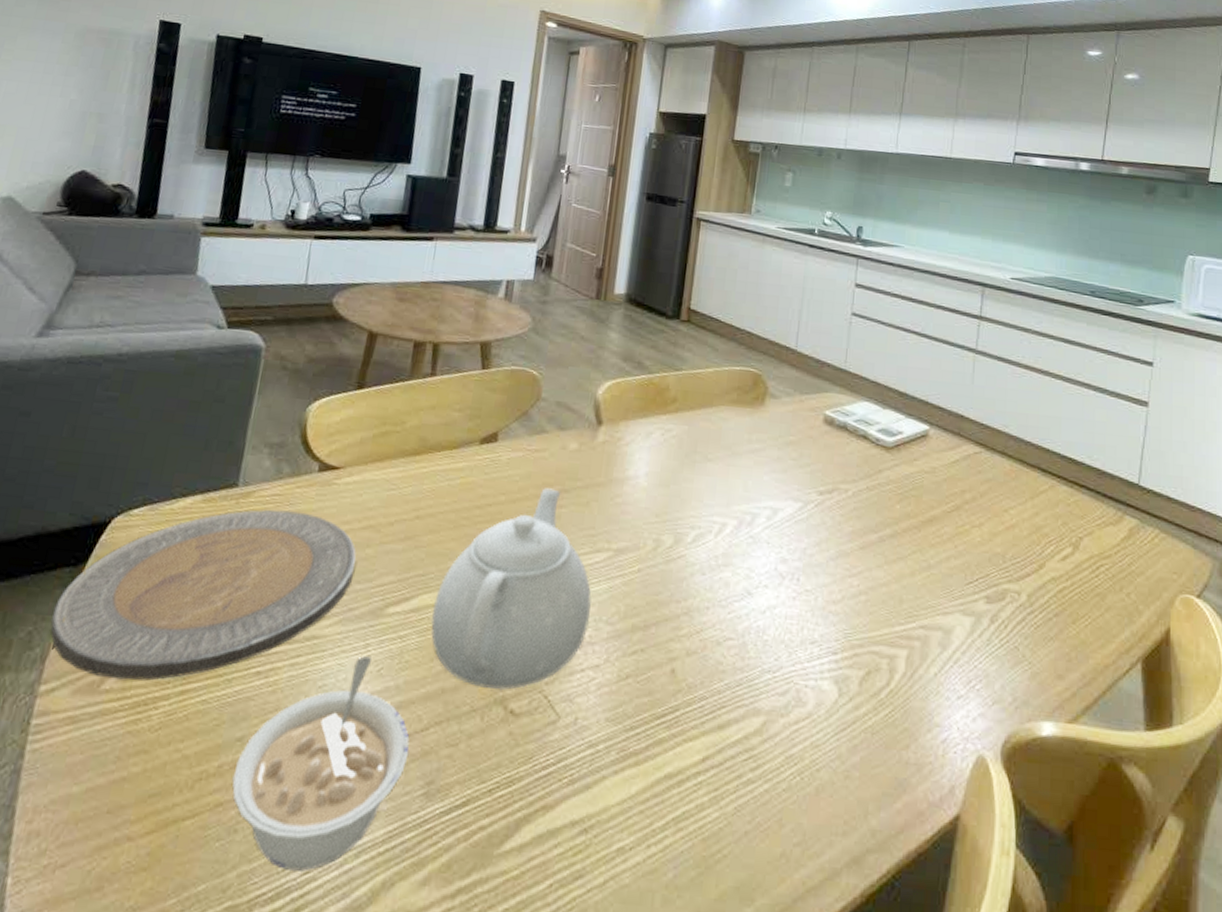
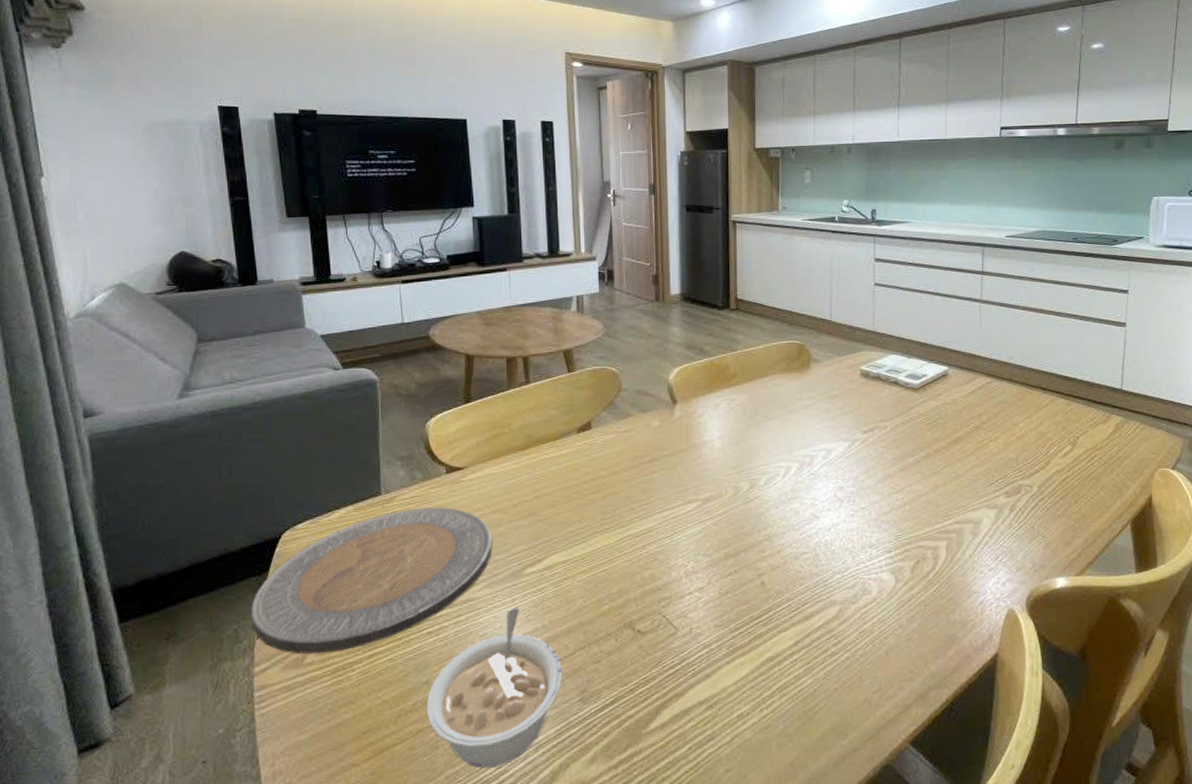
teapot: present [430,488,592,690] -> none [561,459,691,617]

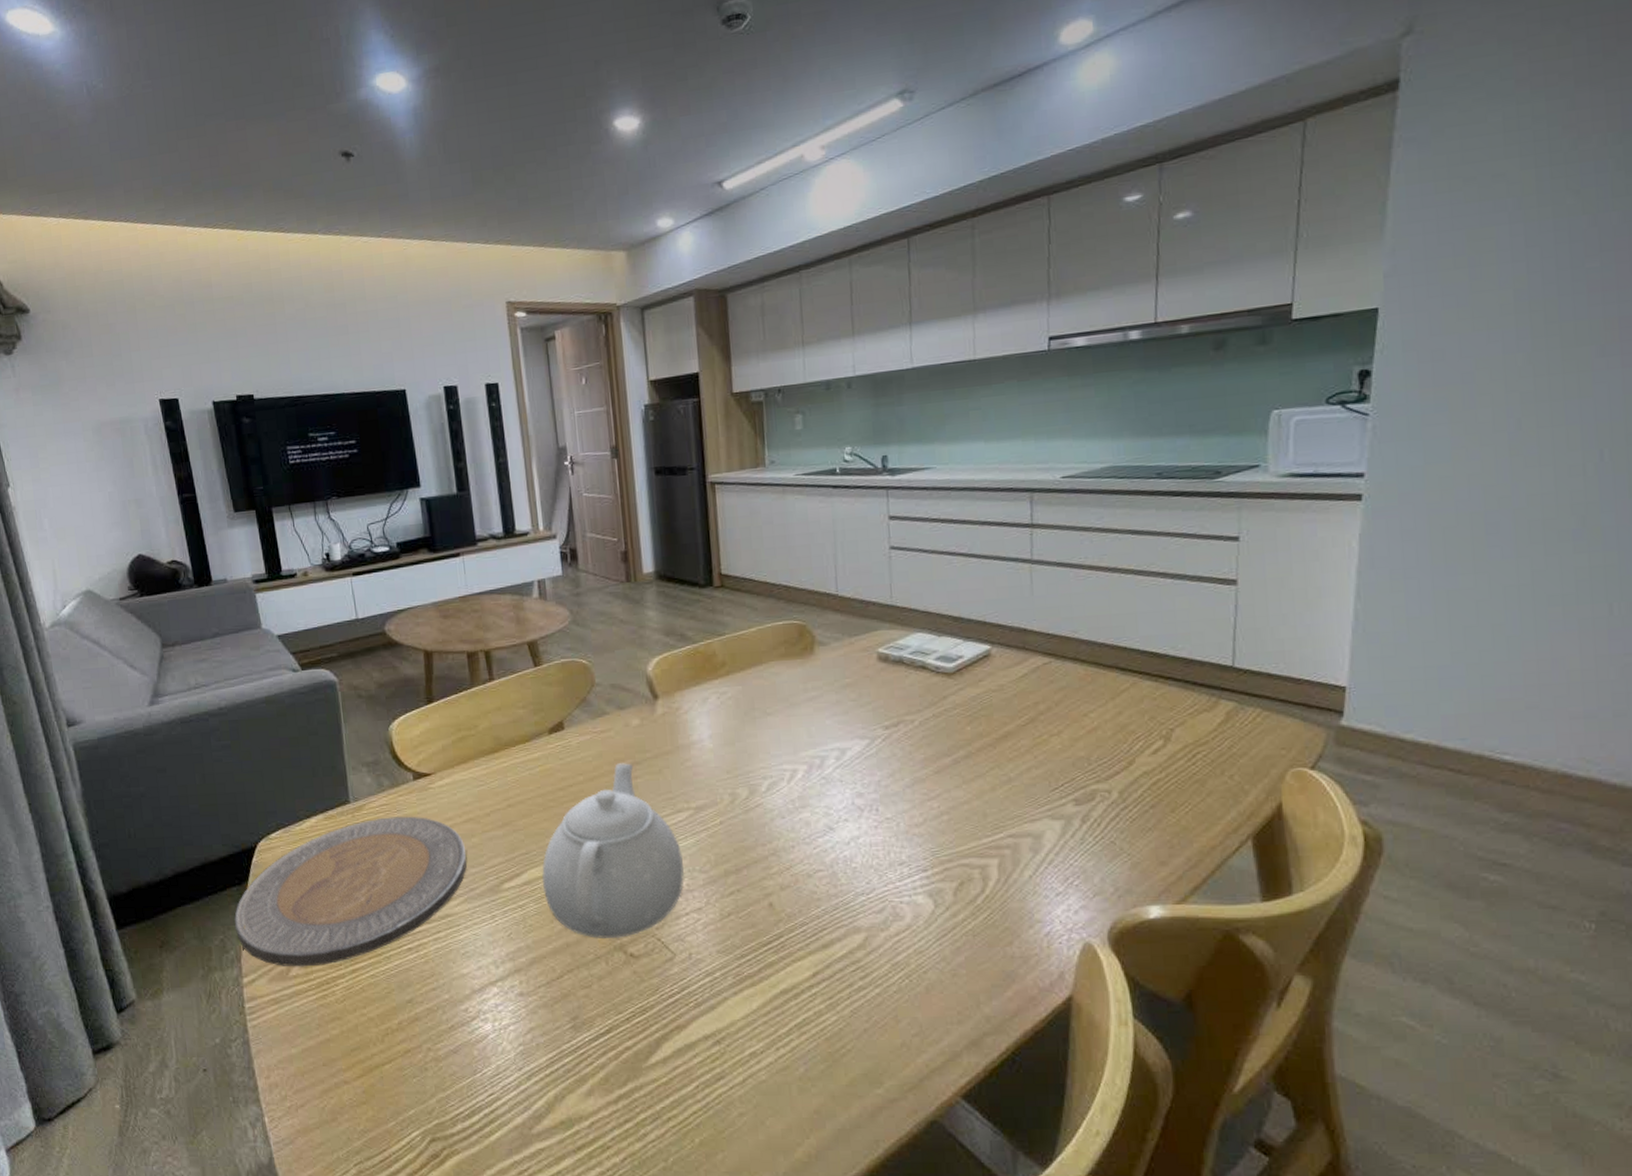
legume: present [426,608,563,769] -> none [412,925,552,1095]
teapot: none [561,459,691,617] -> present [541,763,685,938]

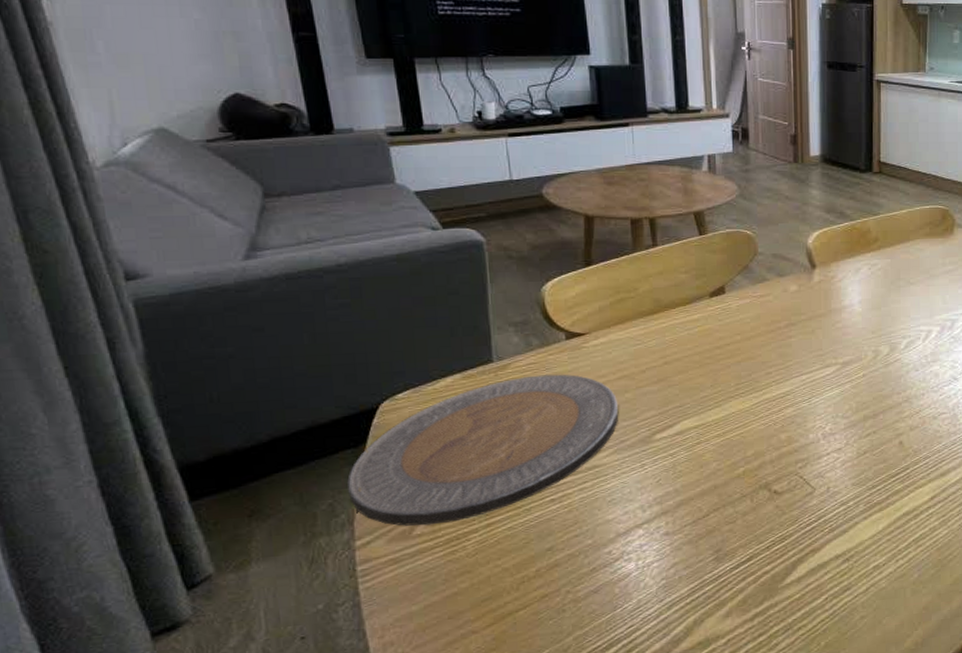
teapot: present [541,763,685,938] -> none [694,324,829,479]

